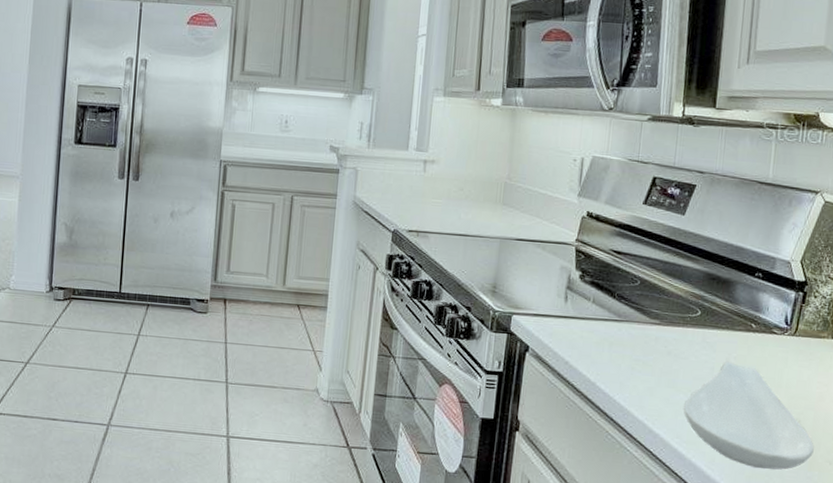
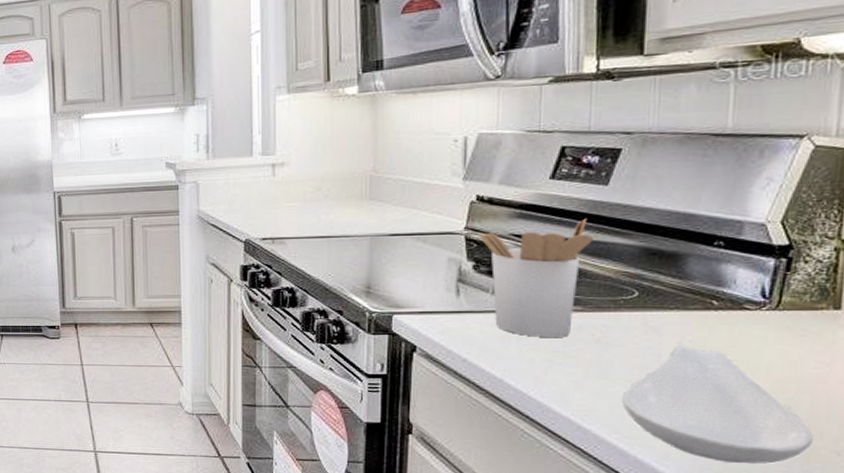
utensil holder: none [586,242,672,347] -> present [479,218,594,337]

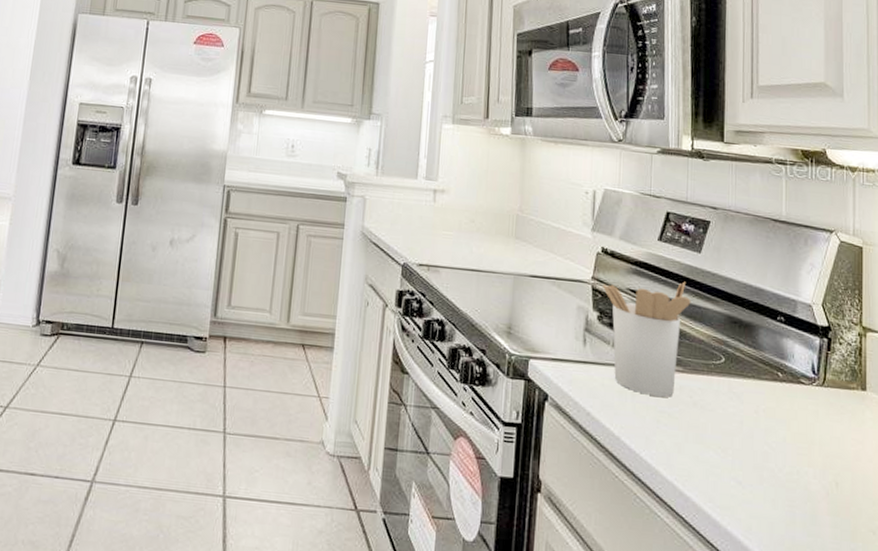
spoon rest: present [621,345,813,464] -> none [714,414,855,541]

